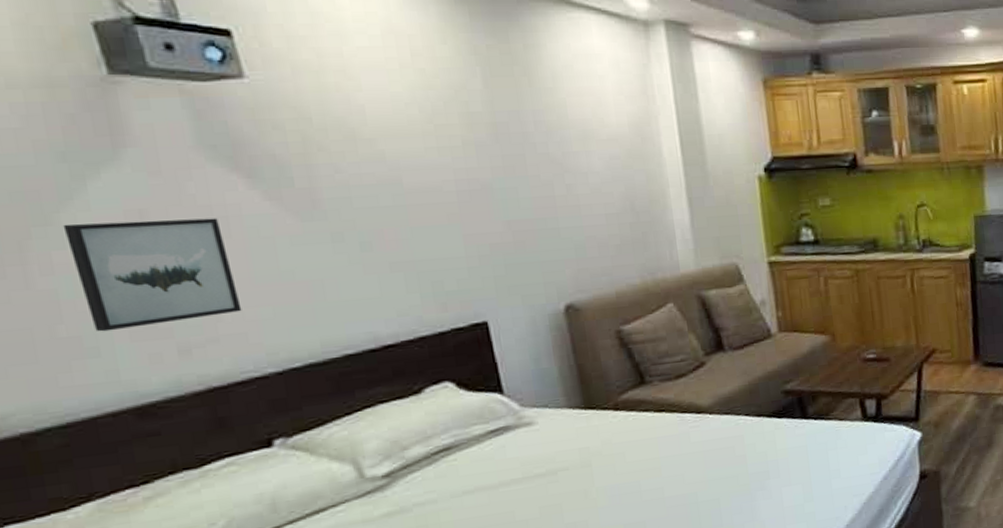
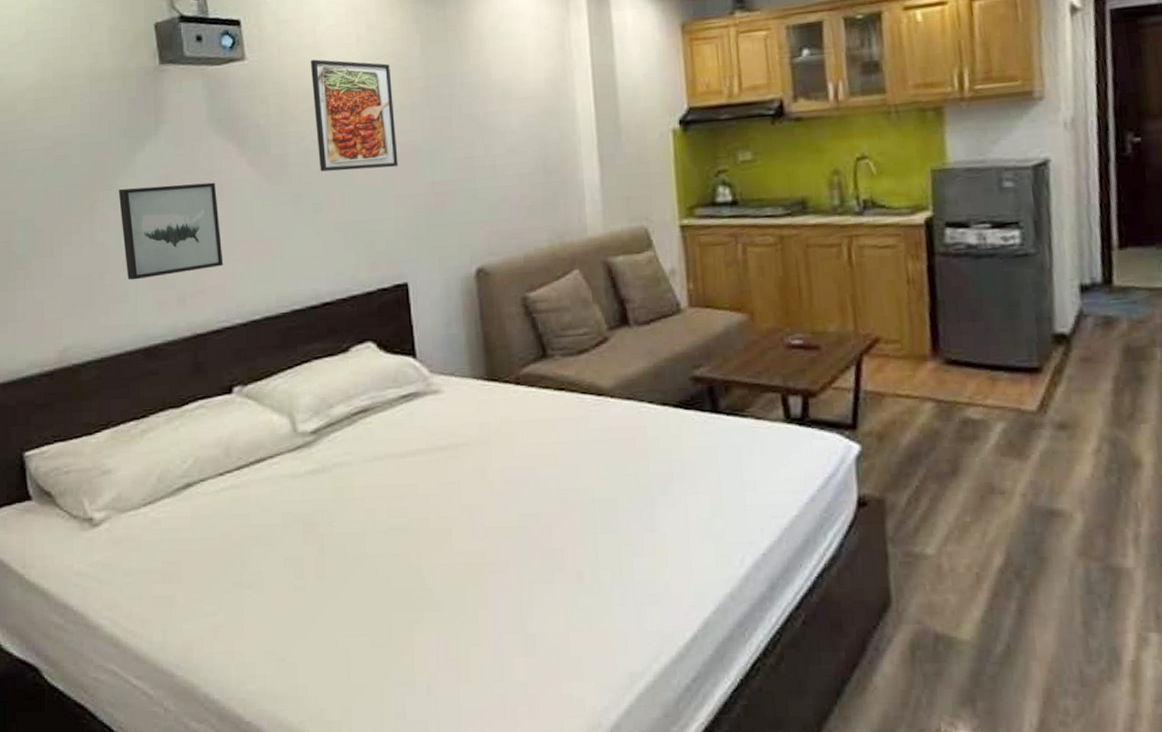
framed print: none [338,84,466,208] -> present [310,59,398,172]

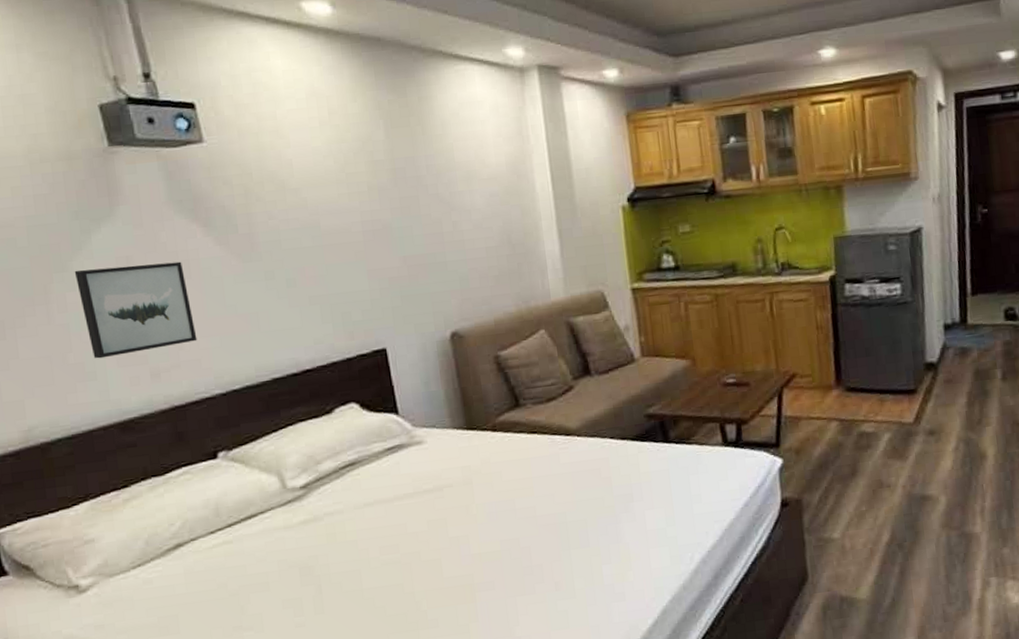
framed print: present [310,59,398,172] -> none [272,142,370,249]

